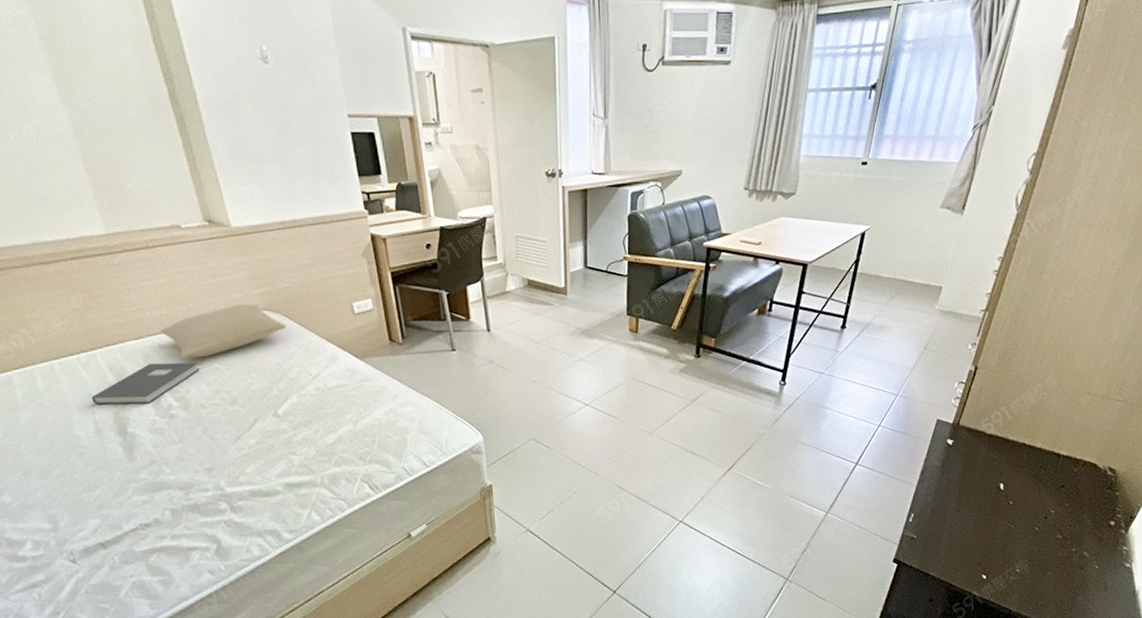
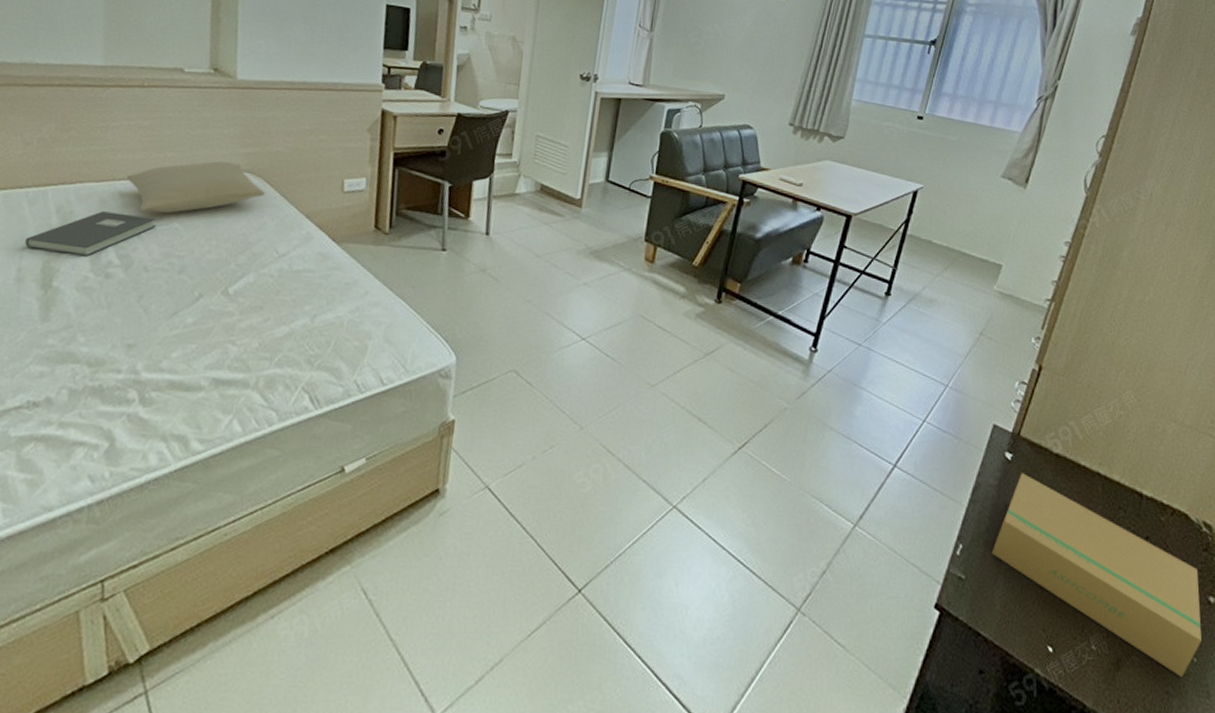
box: none [937,453,1103,580] -> present [991,473,1202,677]

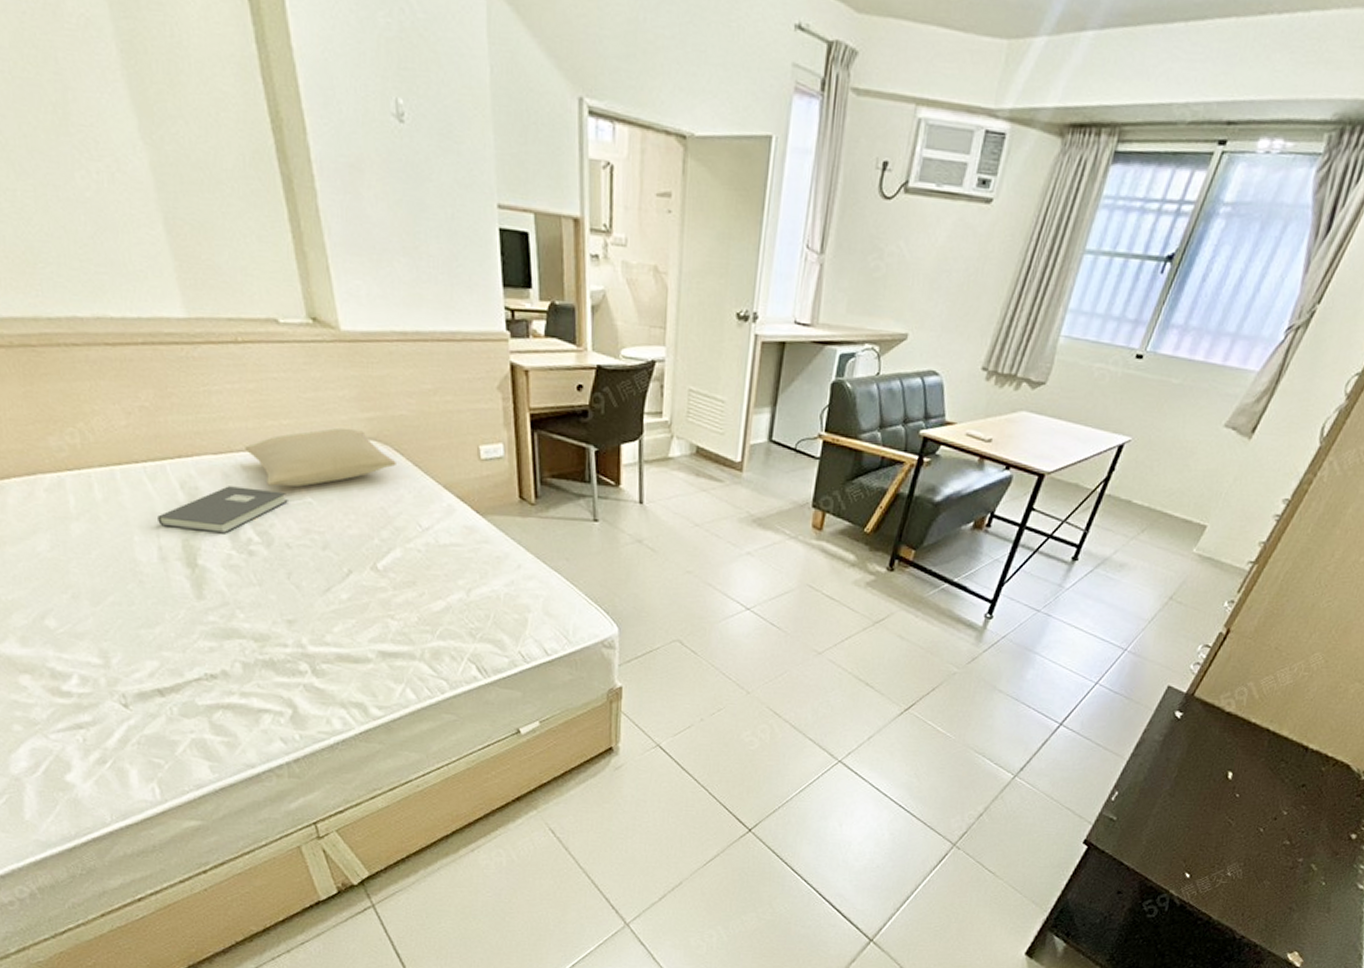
box: present [991,473,1202,677] -> none [1146,730,1346,897]

